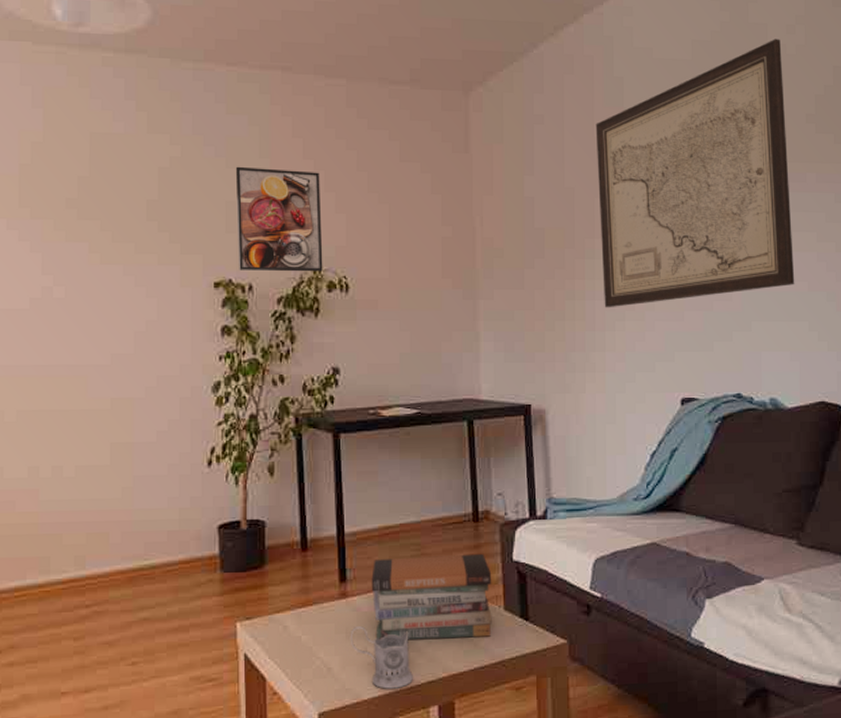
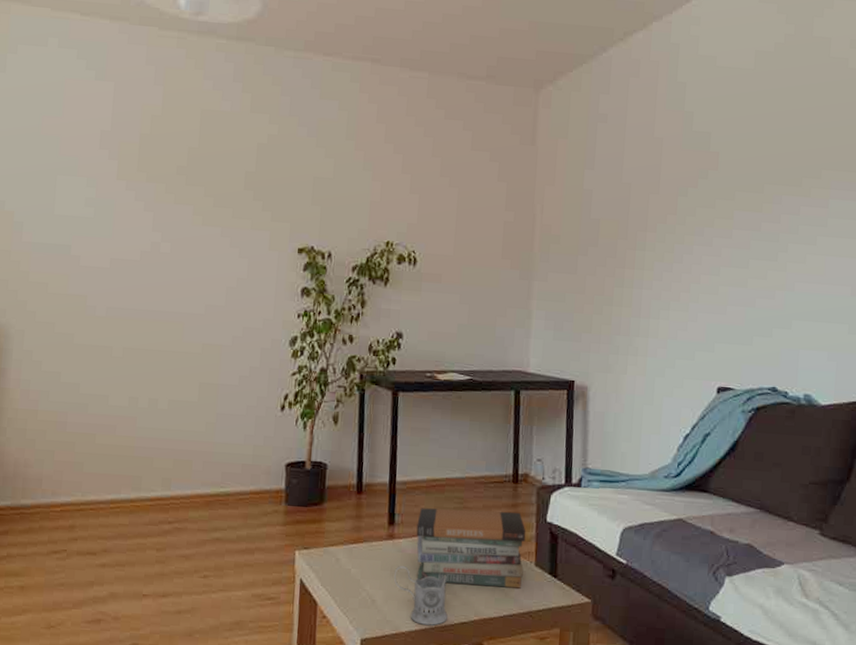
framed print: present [235,166,323,272] -> none [320,146,399,246]
wall art: present [595,38,795,308] -> none [651,52,844,298]

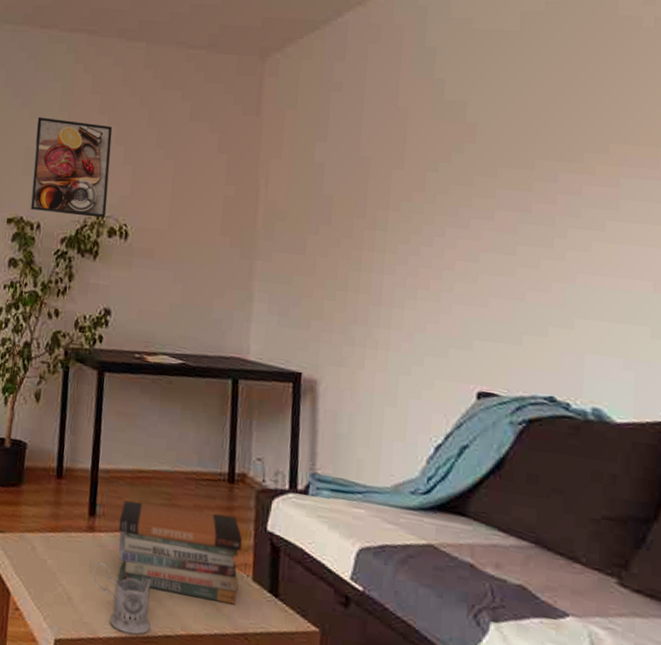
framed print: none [320,146,399,246] -> present [30,117,113,218]

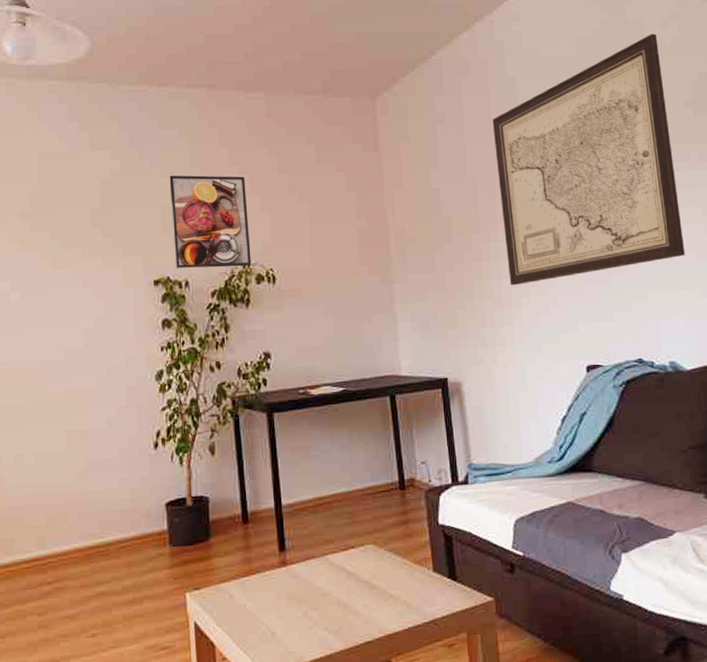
tea glass holder: present [92,562,151,635] -> none [291,592,352,651]
book stack: present [118,500,243,605] -> none [308,519,423,605]
wall art: none [393,10,636,285] -> present [492,33,686,286]

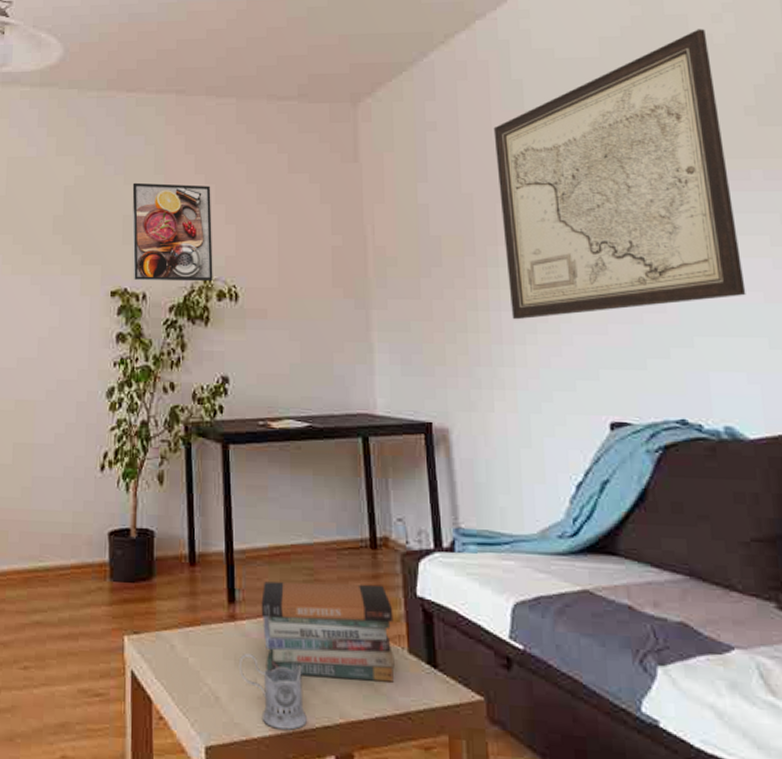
tea glass holder: none [291,592,352,651] -> present [238,654,307,730]
book stack: none [308,519,423,605] -> present [261,581,395,682]

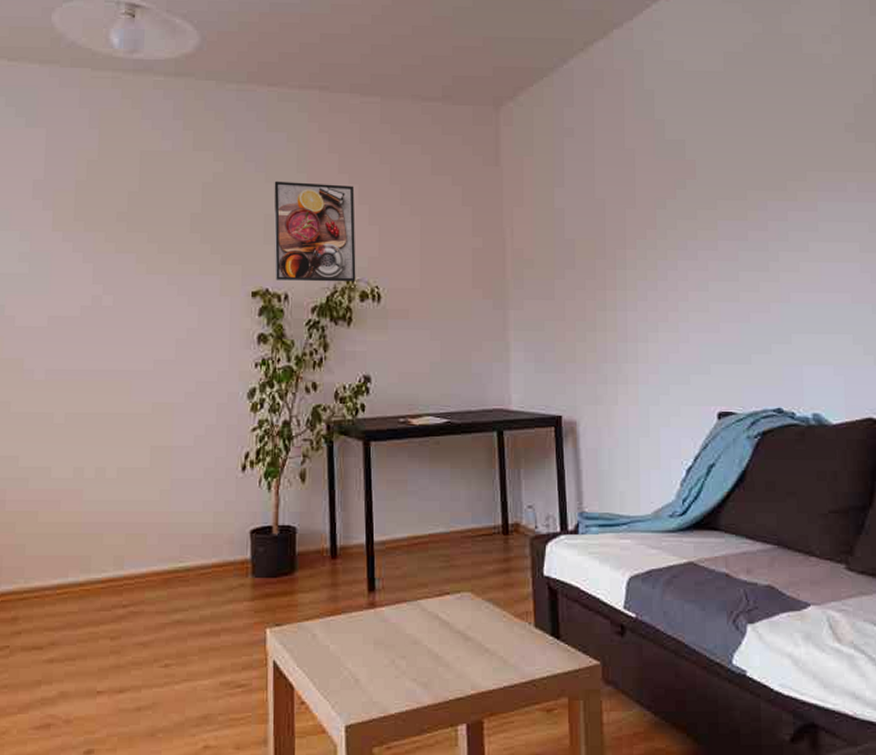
tea glass holder: present [238,654,307,730] -> none [377,638,441,704]
book stack: present [261,581,395,682] -> none [400,567,522,655]
wall art: present [493,29,746,320] -> none [626,48,837,319]

